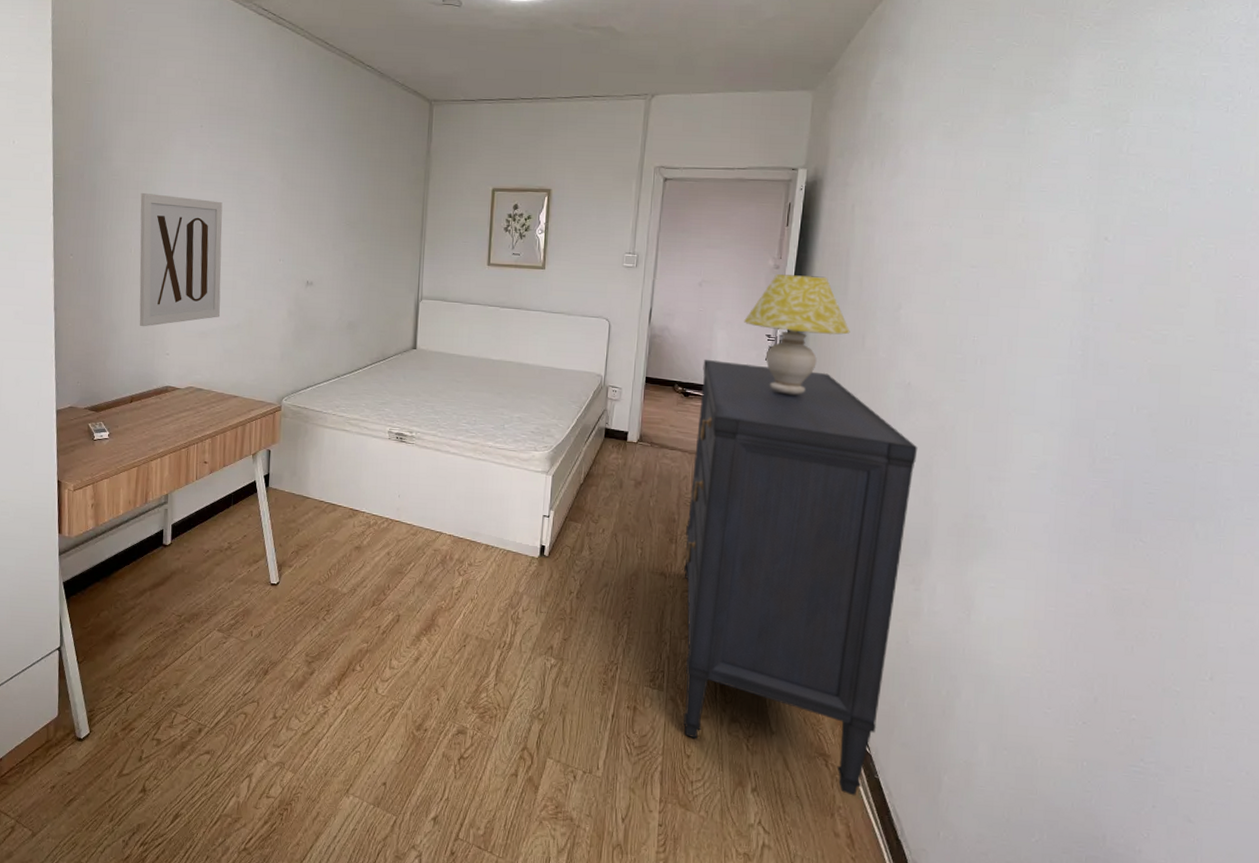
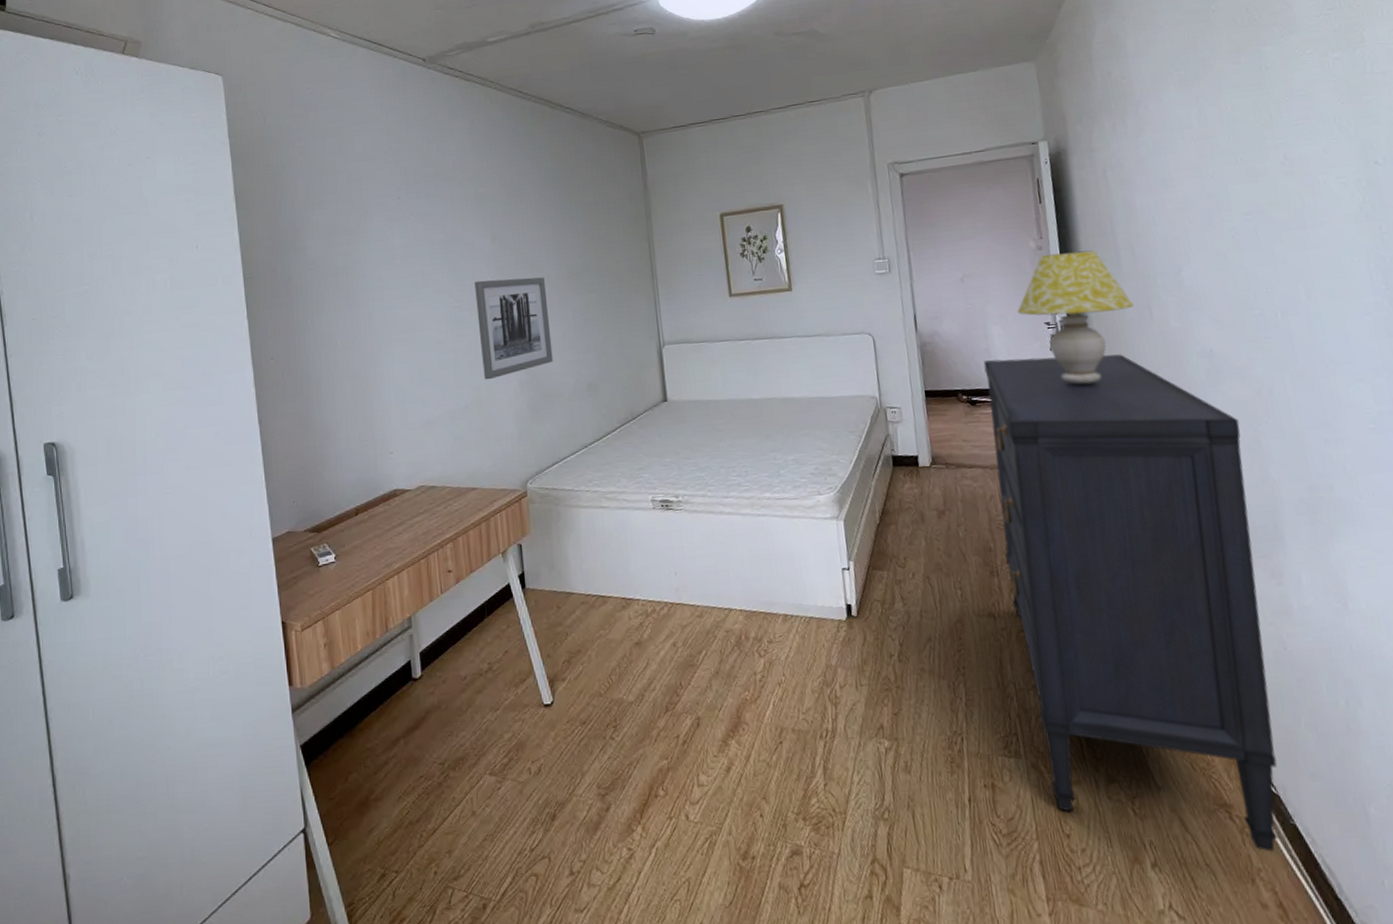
wall art: present [139,192,223,327] -> none [341,274,444,427]
wall art: none [257,214,324,305] -> present [474,277,554,380]

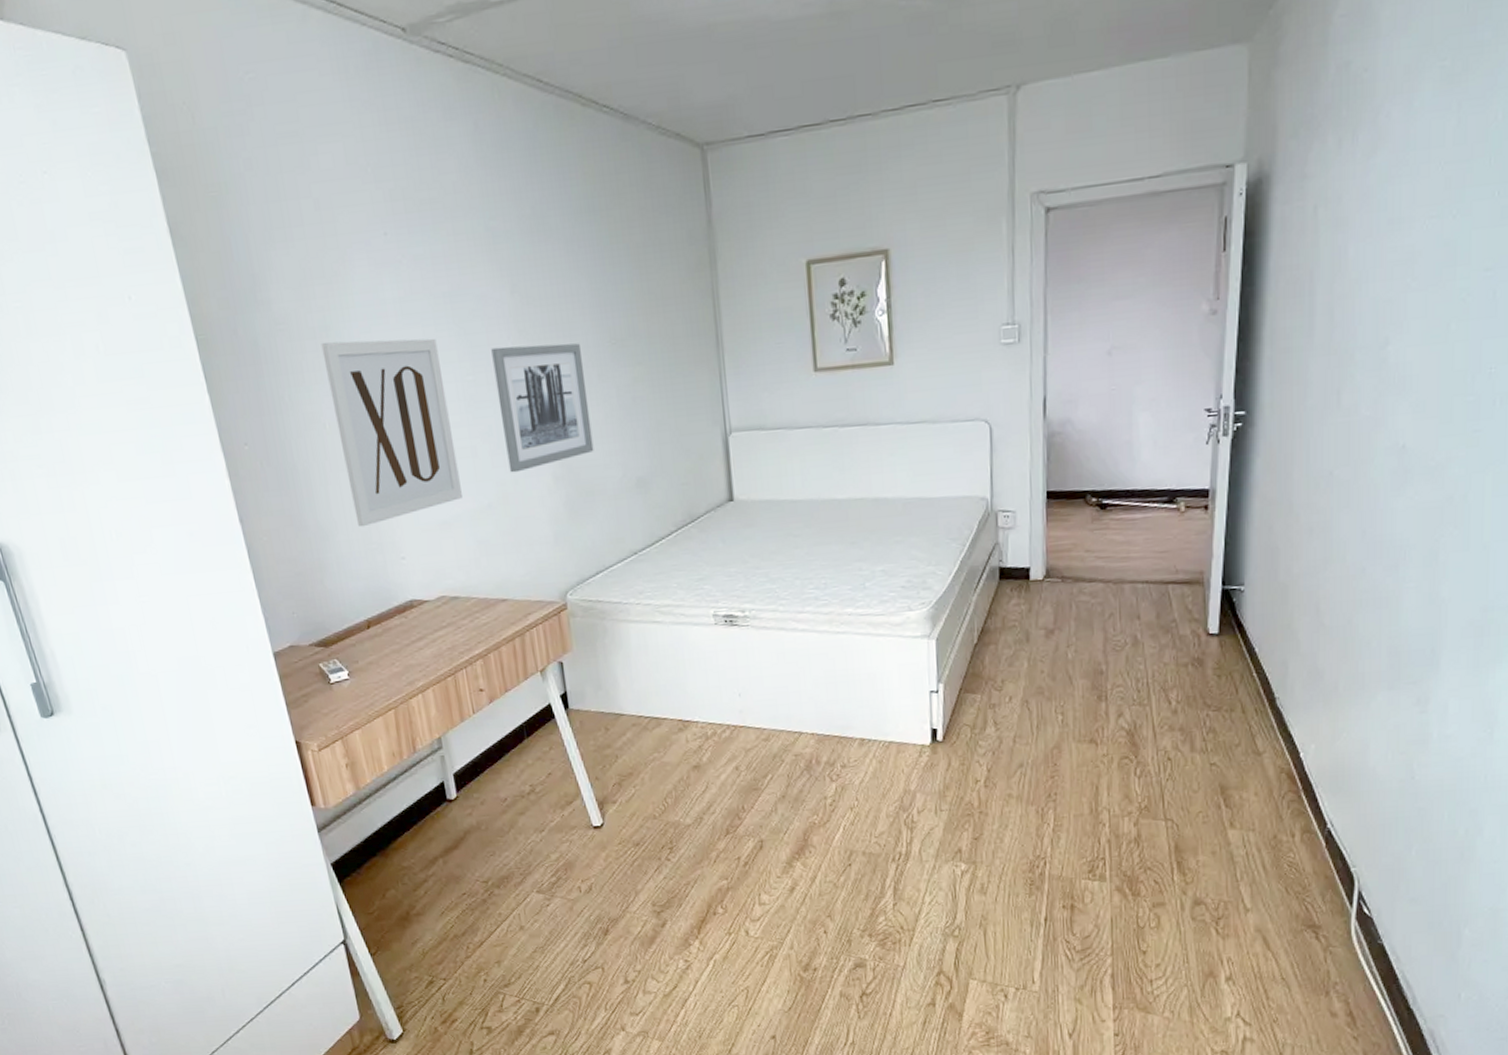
wall art: none [341,274,444,427] -> present [321,338,462,528]
dresser: present [983,353,1278,852] -> none [1118,448,1418,968]
table lamp: present [1017,250,1134,385] -> none [1174,315,1320,487]

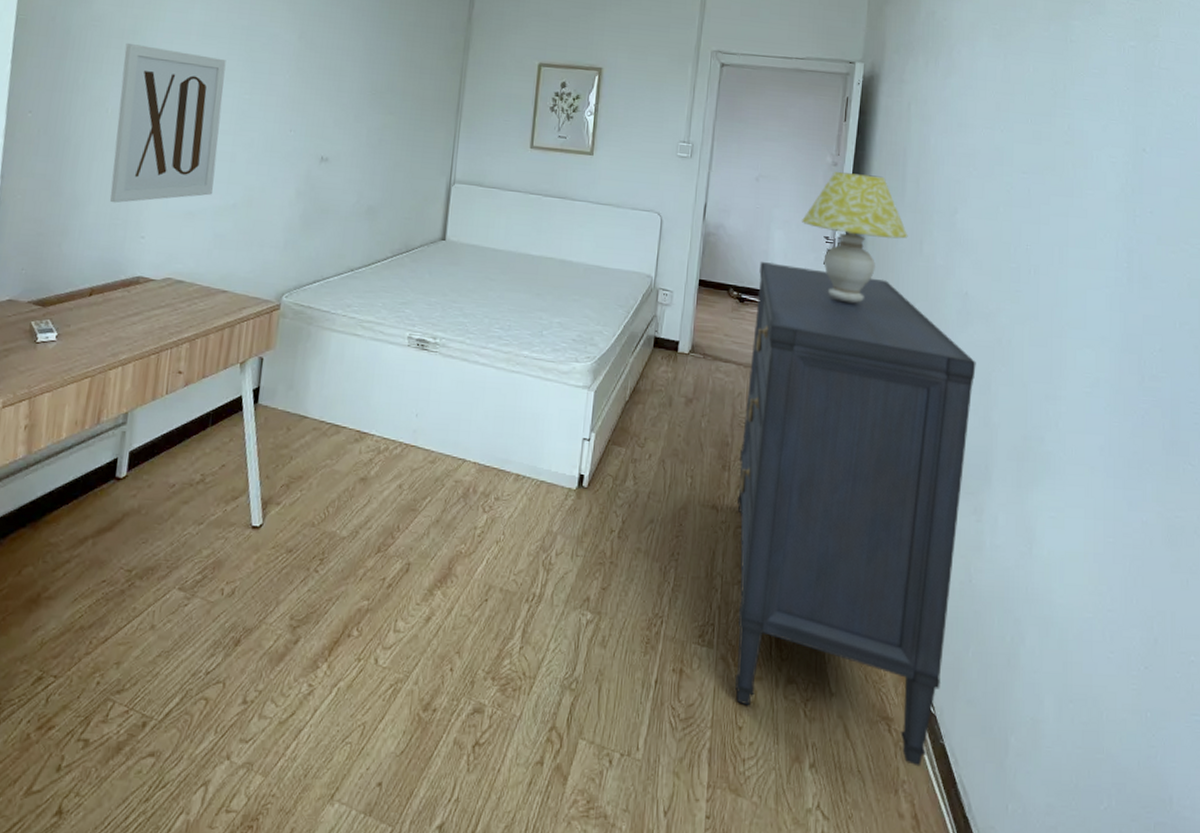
wall art: present [491,343,594,473] -> none [260,76,346,182]
dresser: none [1118,448,1418,968] -> present [734,262,976,767]
table lamp: none [1174,315,1320,487] -> present [802,172,908,304]

